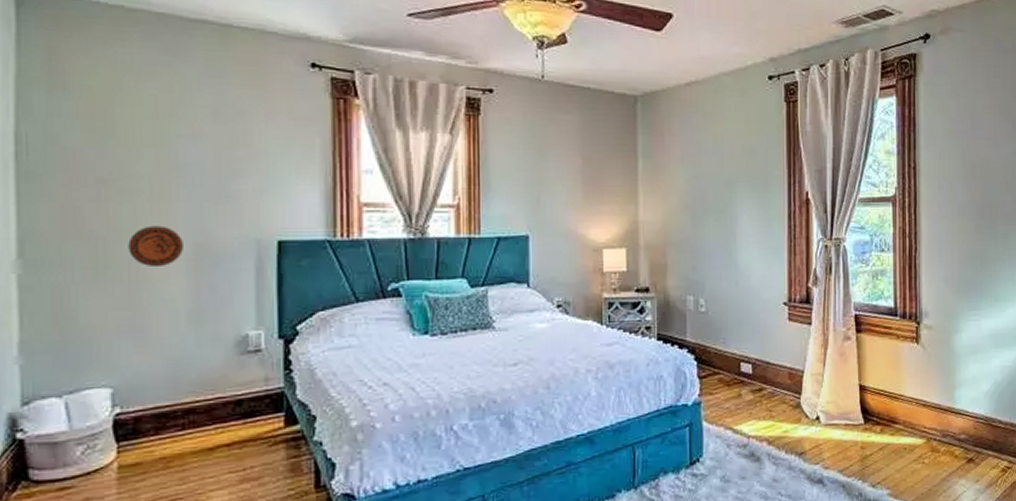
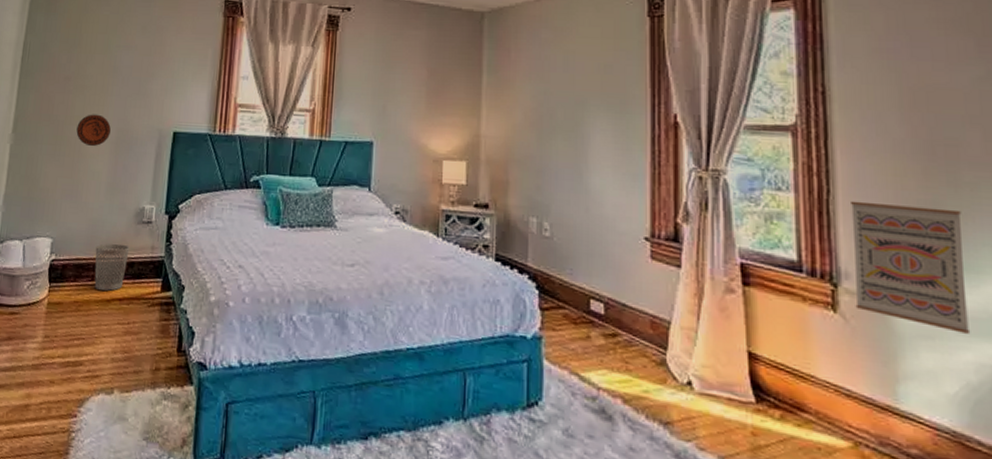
wastebasket: none [182,380,234,439] -> present [94,243,130,291]
wall art: none [930,255,999,346] -> present [851,200,971,334]

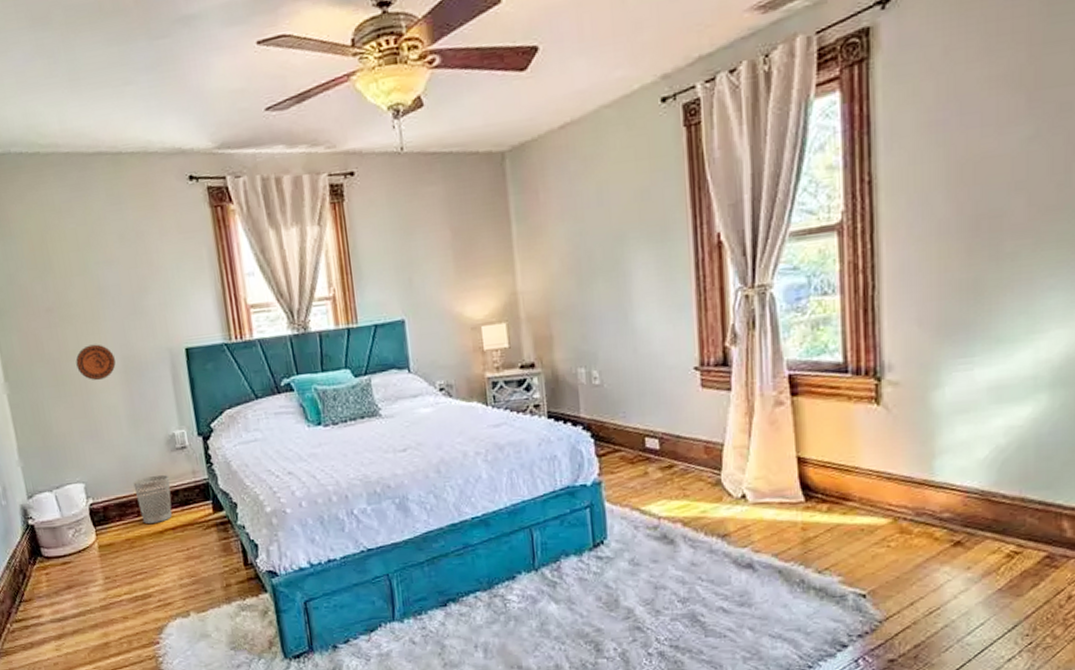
wall art: present [851,200,971,334] -> none [895,283,1003,402]

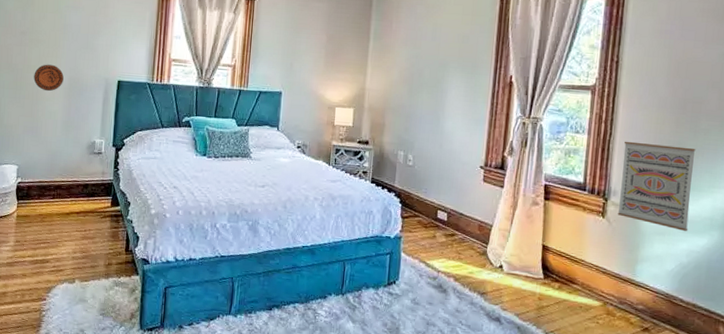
wastebasket: present [133,474,173,524] -> none [55,169,84,206]
wall art: none [895,283,1003,402] -> present [617,141,696,231]

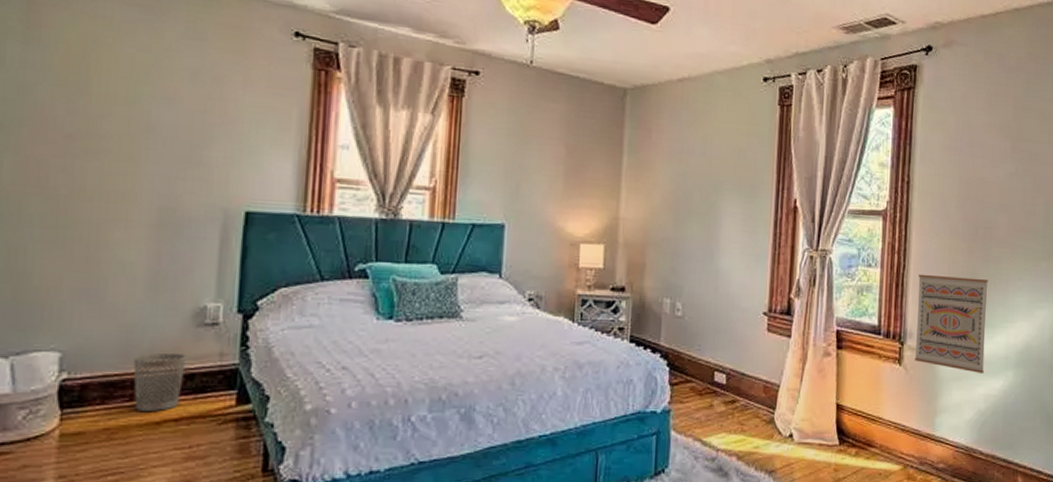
decorative plate: present [34,64,64,92] -> none [90,187,148,231]
wastebasket: none [55,169,84,206] -> present [133,352,187,411]

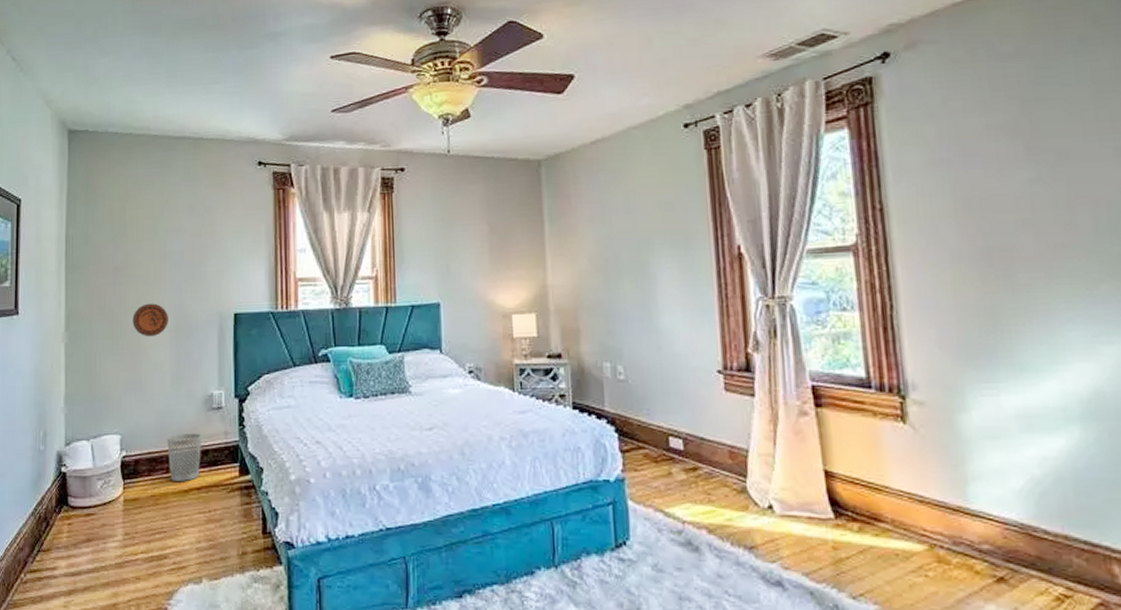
decorative plate: none [90,187,148,231] -> present [133,303,168,337]
wall art: present [914,274,989,373] -> none [914,312,1033,430]

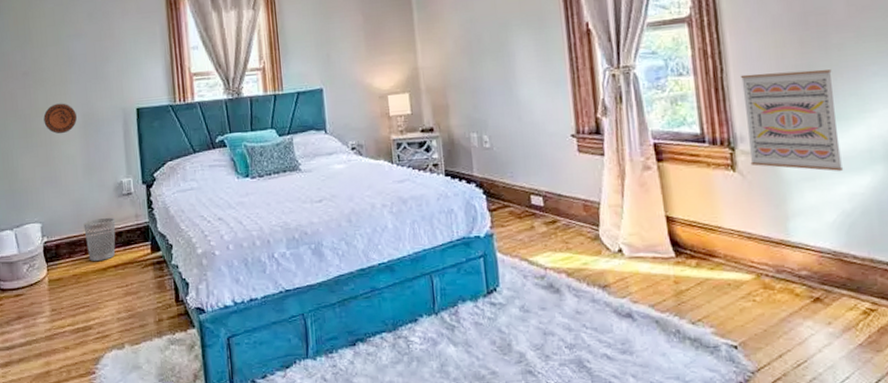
wall art: none [914,312,1033,430] -> present [741,69,844,171]

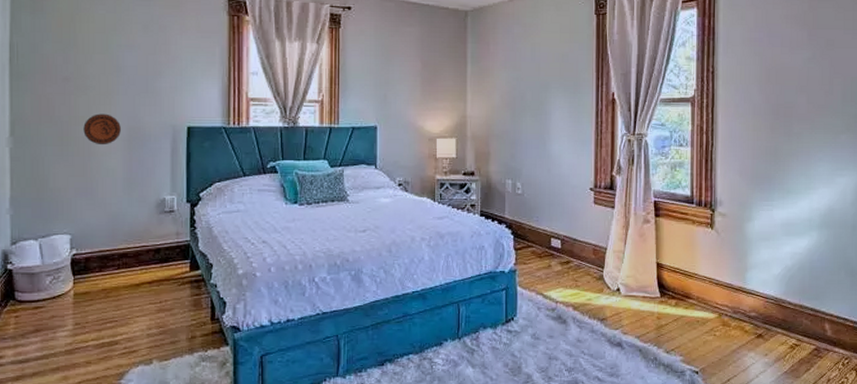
wastebasket: present [83,217,116,261] -> none [119,233,154,276]
wall art: present [741,69,844,171] -> none [725,150,791,234]

